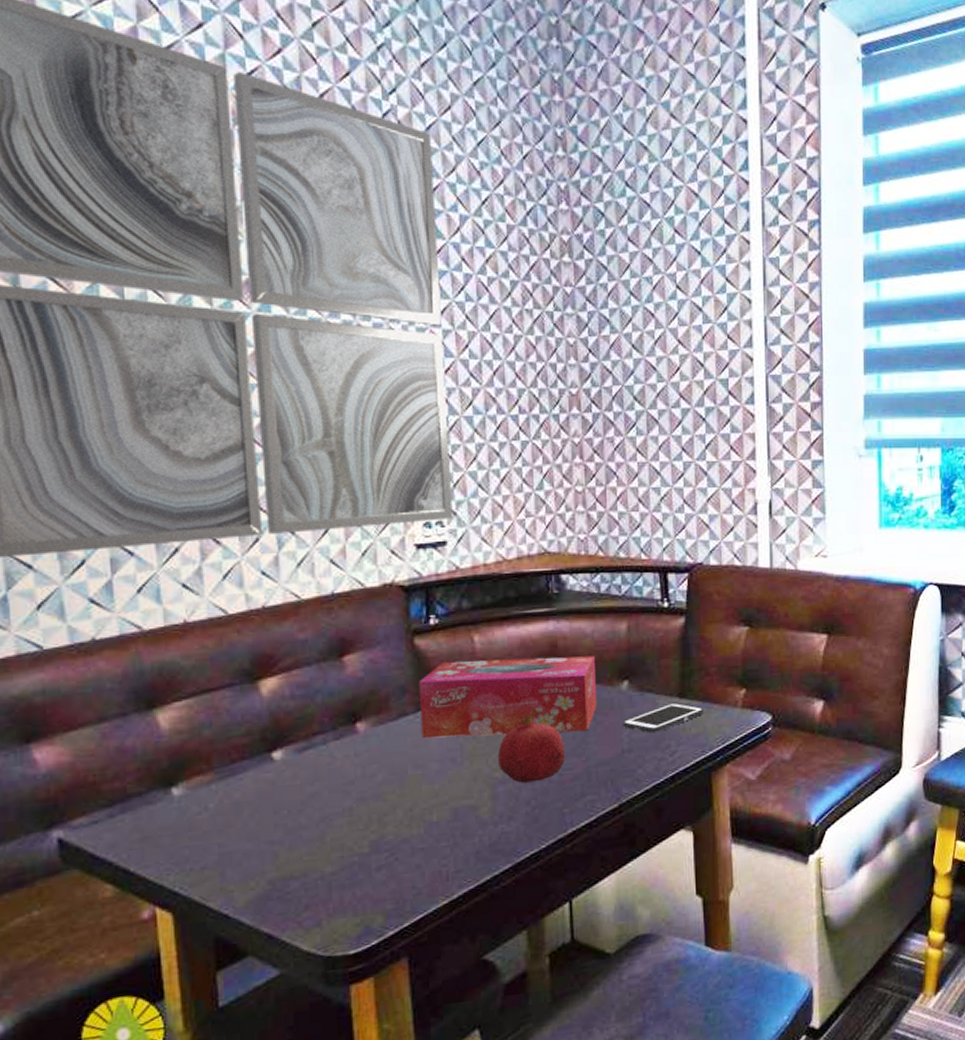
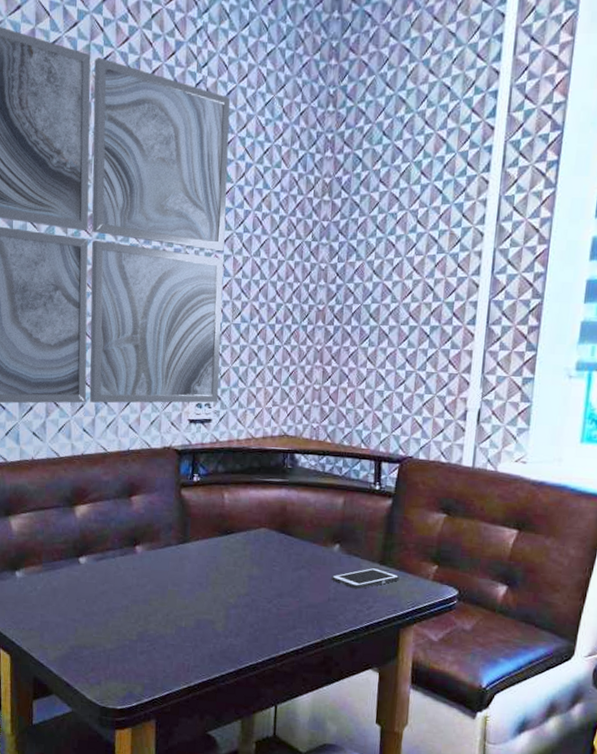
tissue box: present [418,656,598,739] -> none [180,510,315,579]
fruit: present [498,714,566,783] -> none [233,559,284,611]

